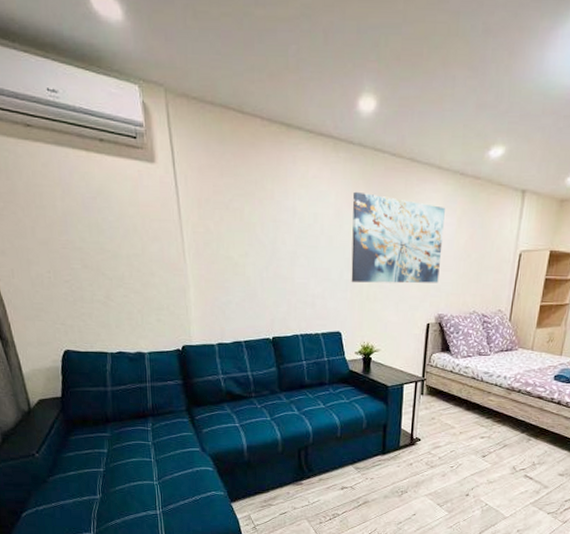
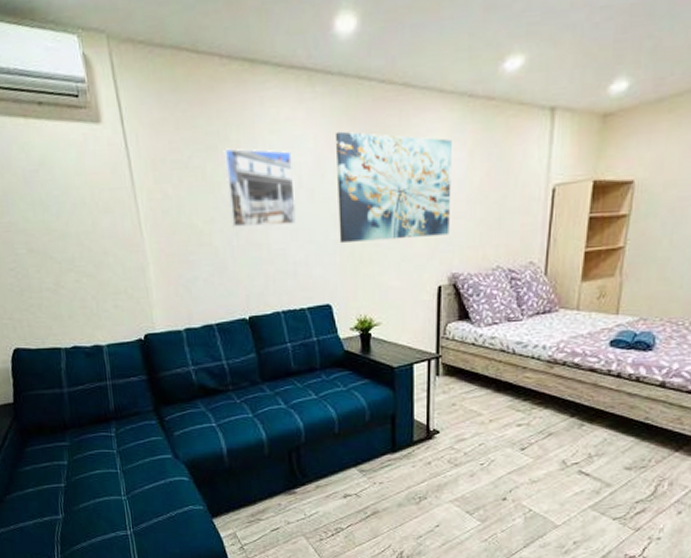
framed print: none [259,196,317,263] -> present [223,148,296,227]

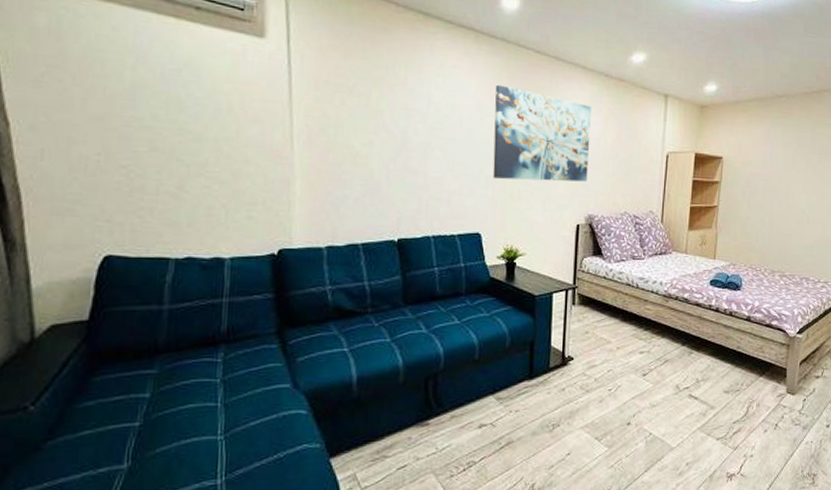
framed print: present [223,148,296,227] -> none [389,82,455,157]

